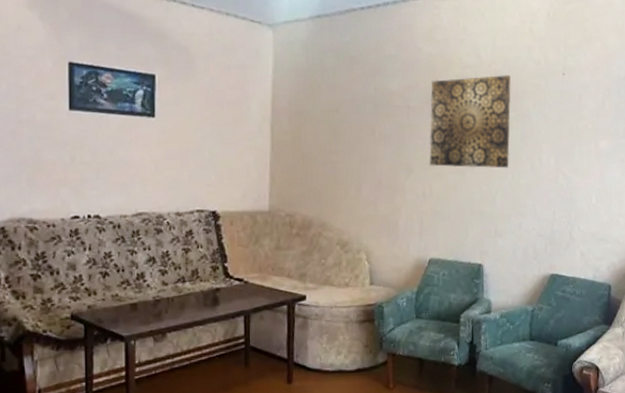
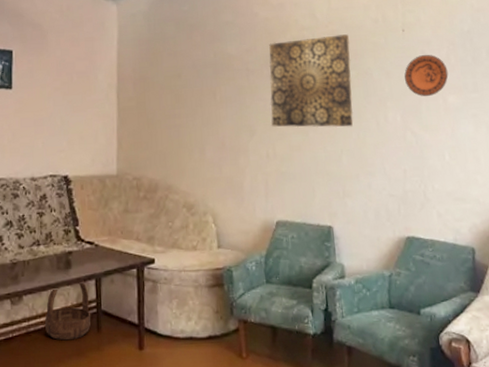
basket: none [189,317,239,377] -> present [44,281,91,341]
decorative plate: none [561,99,602,140] -> present [404,54,449,96]

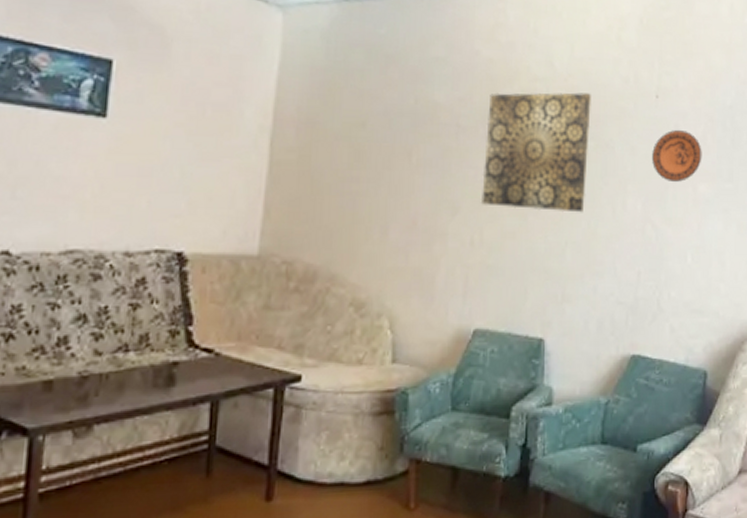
basket: present [44,281,91,341] -> none [124,404,199,490]

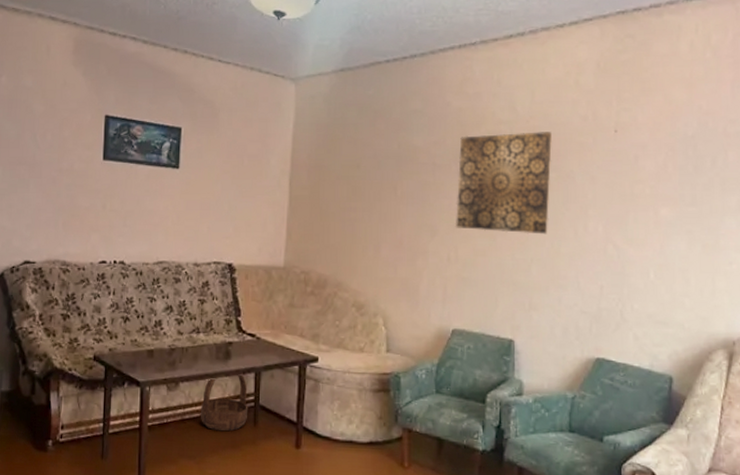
basket: none [124,404,199,490] -> present [200,373,248,432]
decorative plate: present [652,129,702,182] -> none [612,159,663,206]

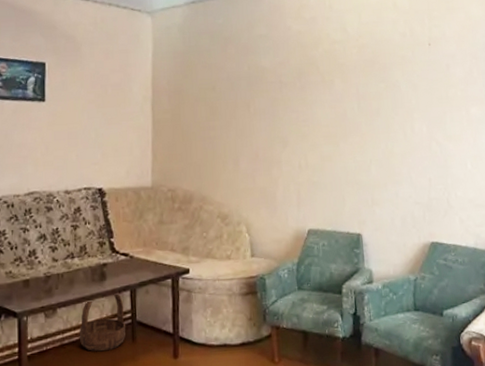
wall art: present [456,132,552,235] -> none [301,48,382,139]

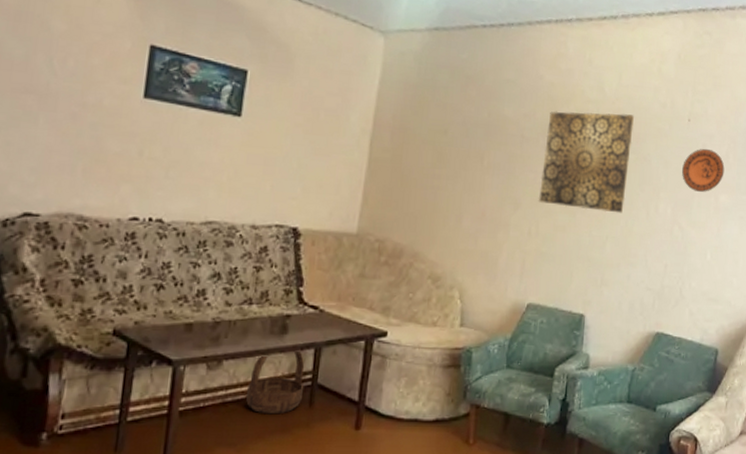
wall art: none [301,48,382,139] -> present [539,111,634,214]
decorative plate: none [430,67,471,108] -> present [682,148,725,192]

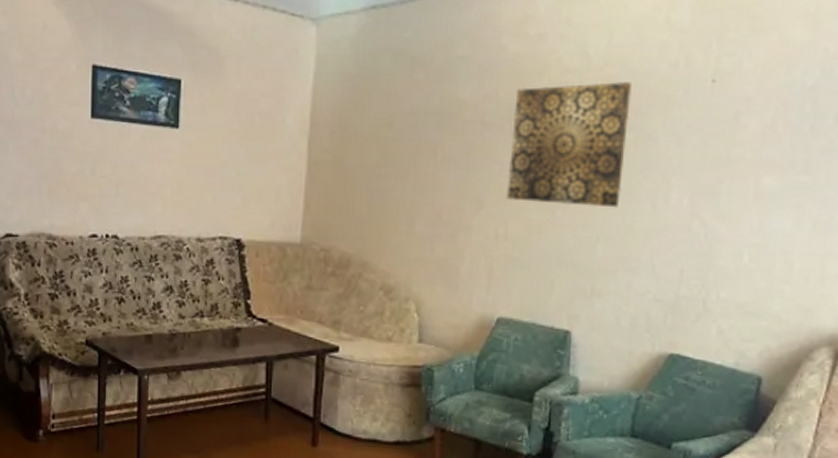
basket: present [245,349,305,415] -> none [204,362,259,426]
decorative plate: present [682,148,725,192] -> none [704,116,770,174]

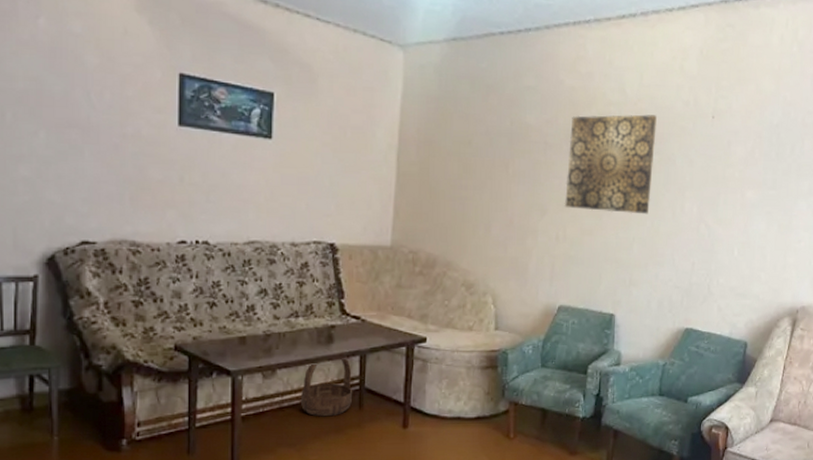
basket: none [204,362,259,426] -> present [300,357,353,417]

